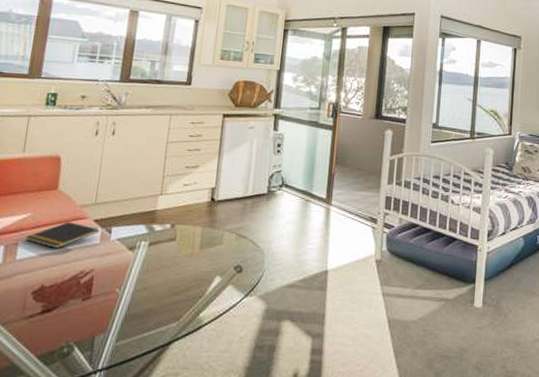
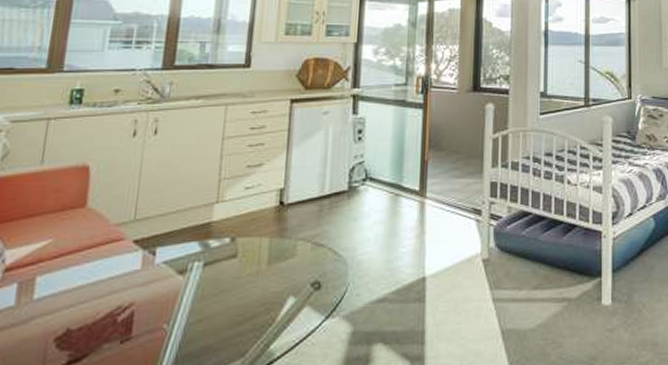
notepad: present [25,222,100,249] -> none [45,245,141,282]

